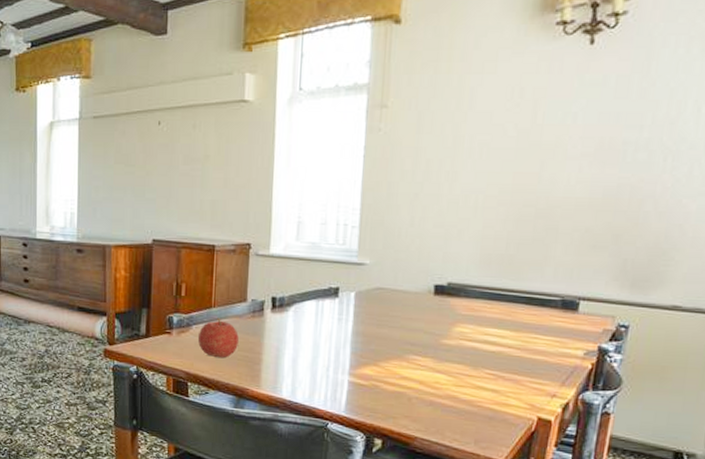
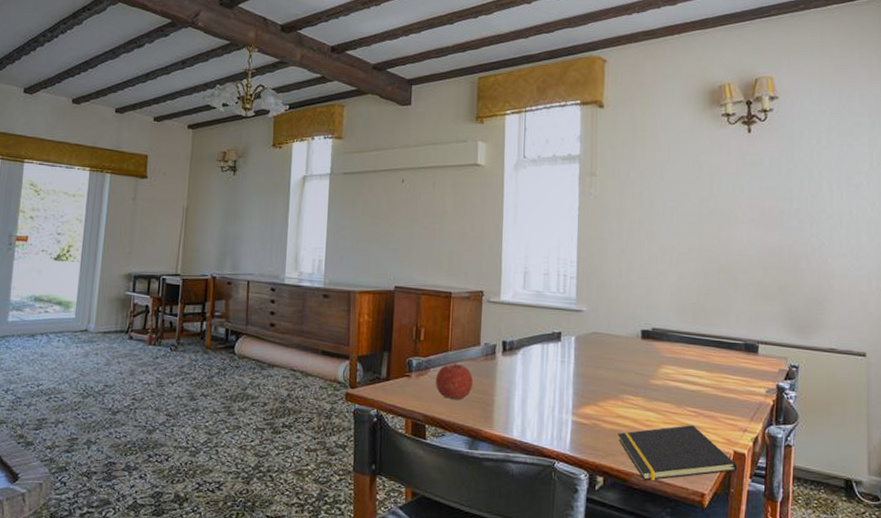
notepad: none [400,388,541,446] -> present [618,425,738,481]

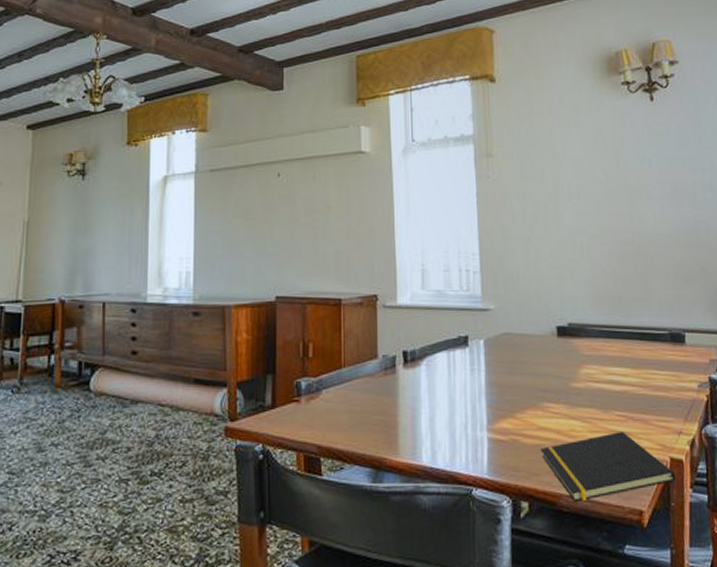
fruit: present [435,360,474,399] -> none [328,378,373,424]

